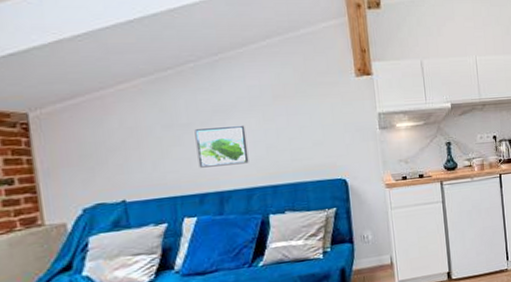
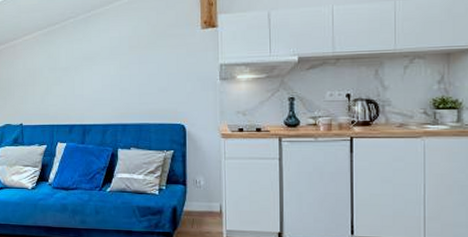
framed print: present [194,125,249,168] -> none [70,70,106,104]

